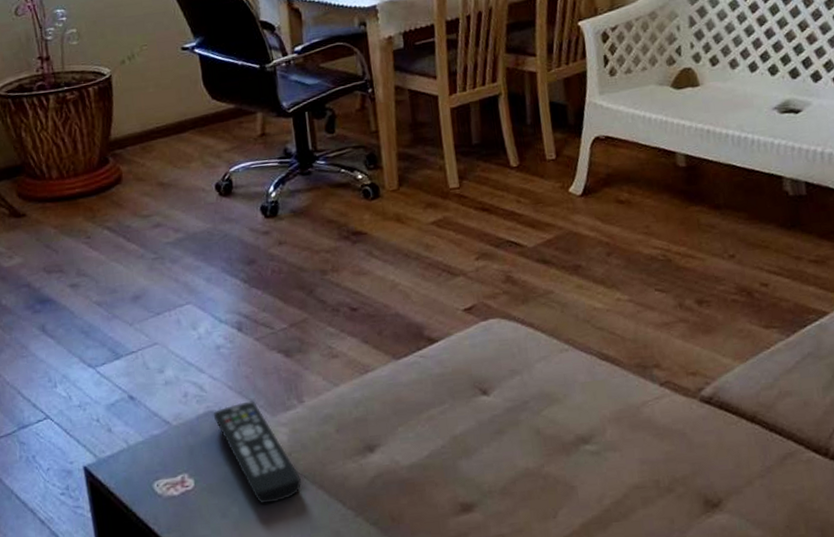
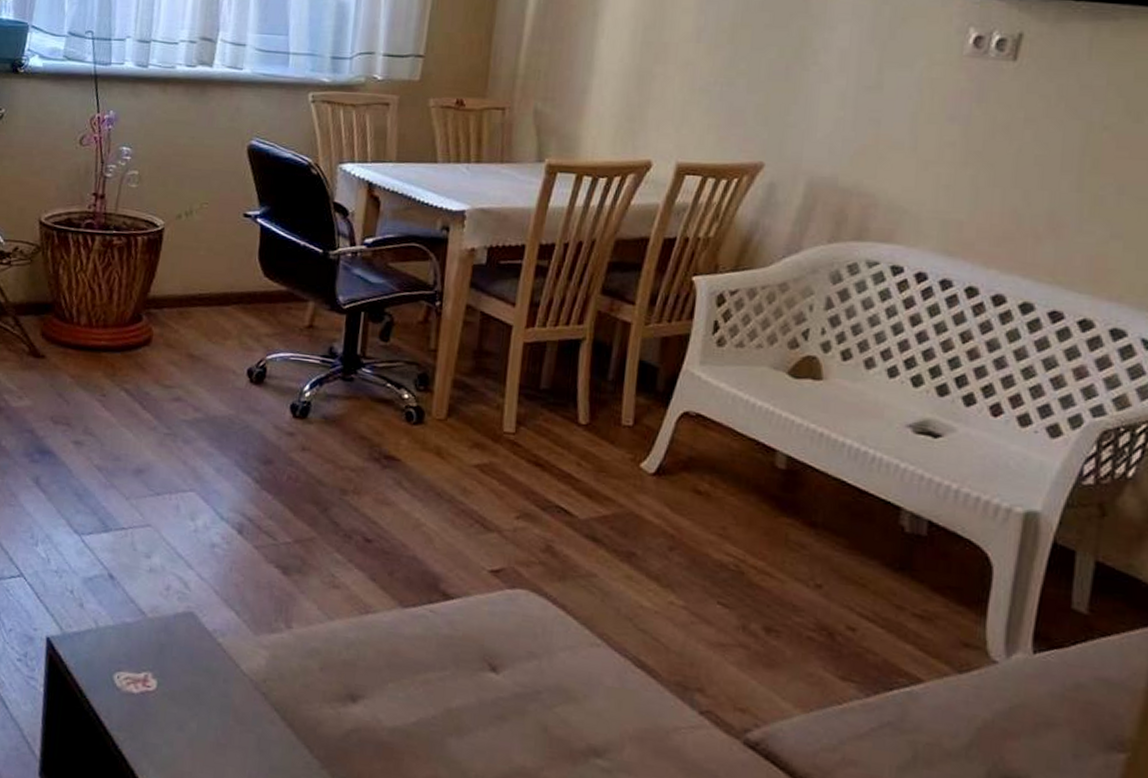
remote control: present [213,401,302,504] -> none [192,610,272,731]

